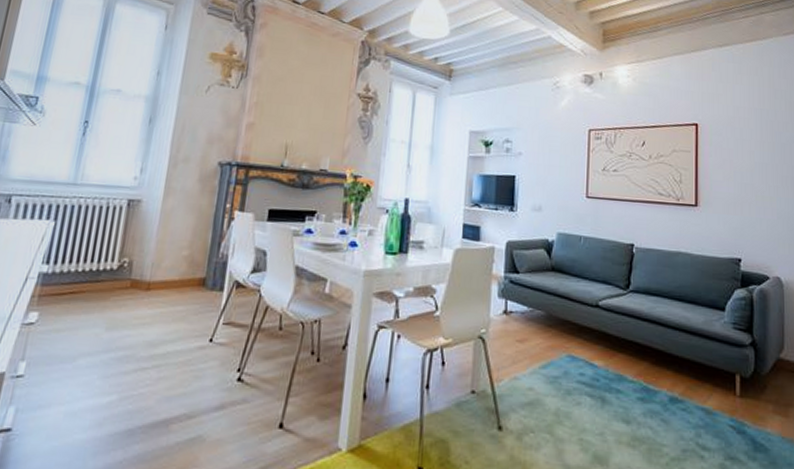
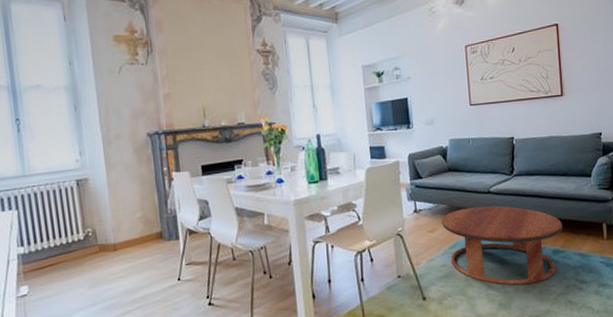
coffee table: none [535,320,684,437] -> present [442,205,563,285]

